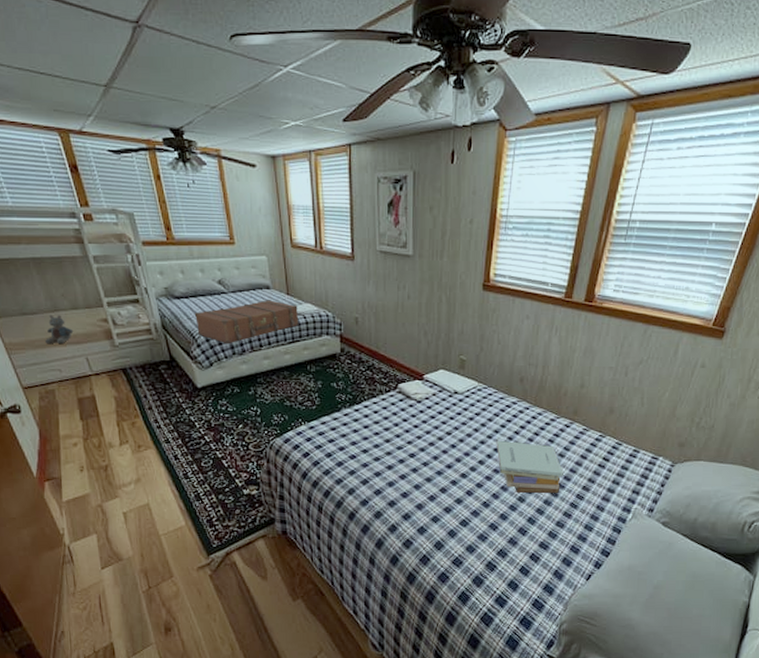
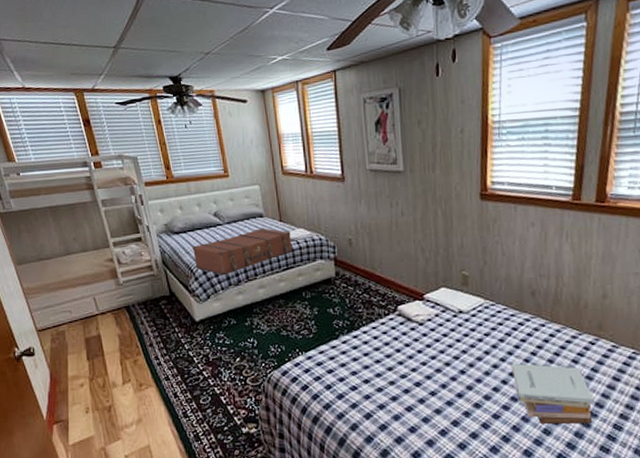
stuffed animal: present [45,315,74,345] -> none [58,258,83,287]

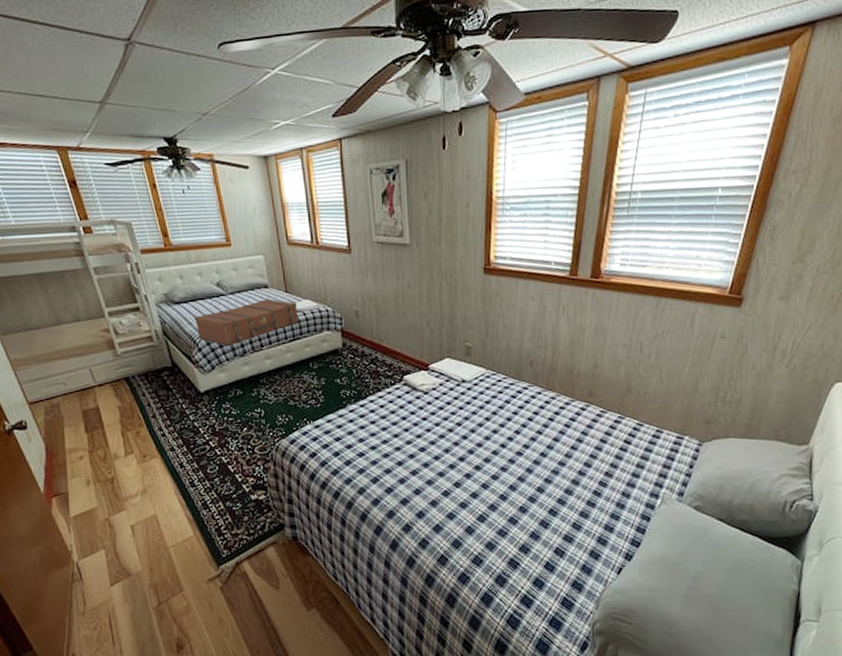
books: present [511,363,594,424] -> none [509,428,583,483]

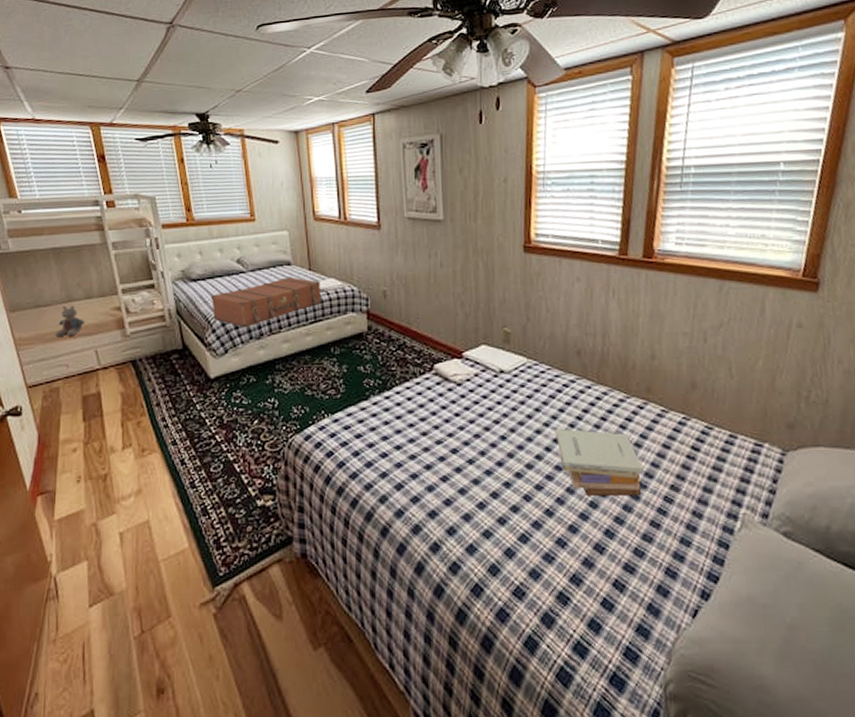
stuffed animal: none [49,328,77,358] -> present [56,305,85,338]
books: none [509,428,583,483] -> present [555,428,644,497]

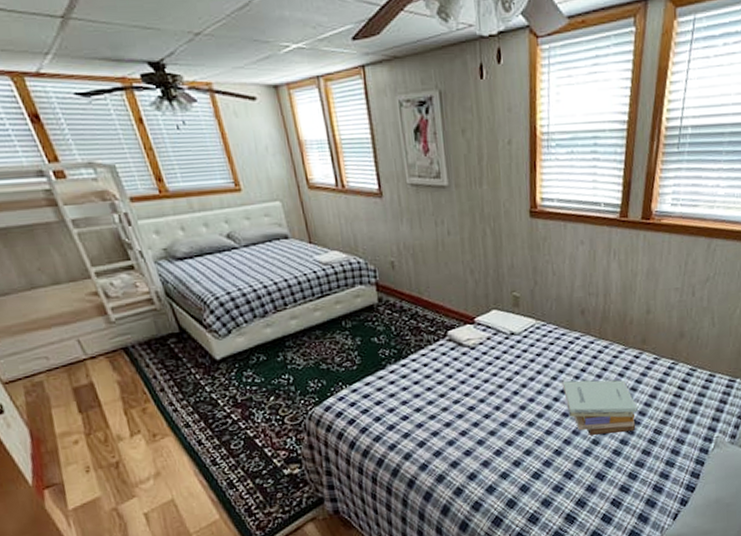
stuffed animal: present [56,305,85,338] -> none [24,293,58,329]
suitcase: present [210,277,322,328] -> none [202,251,327,307]

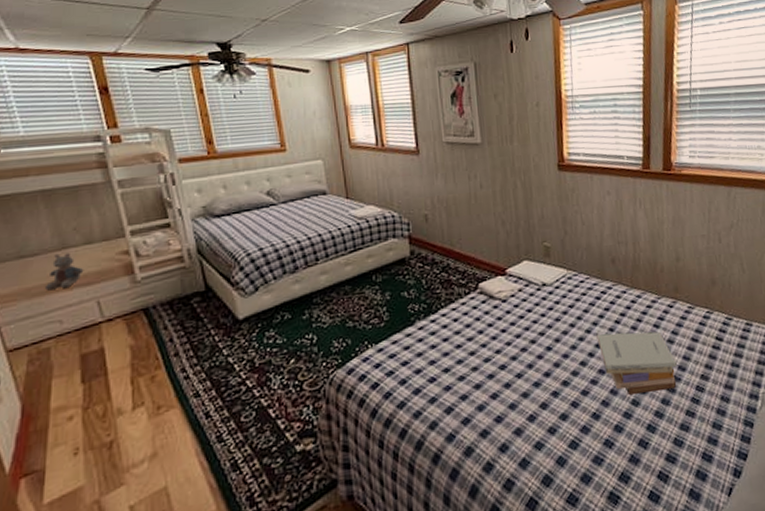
stuffed animal: none [24,293,58,329] -> present [46,252,84,291]

